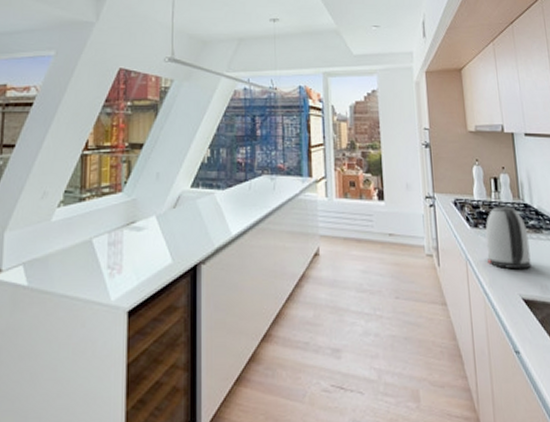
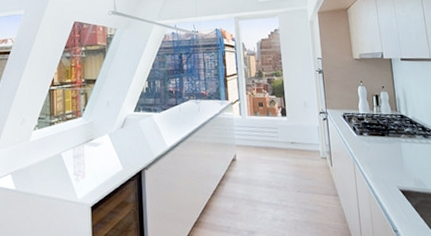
kettle: present [485,205,532,270] -> none [369,117,407,167]

